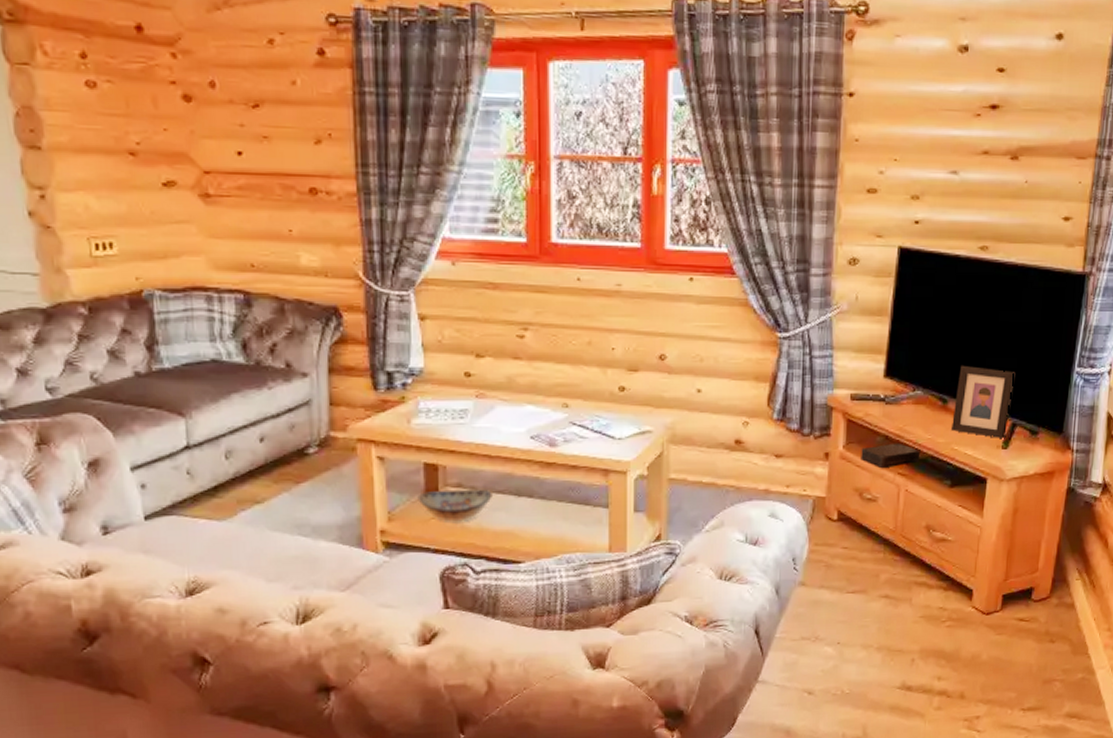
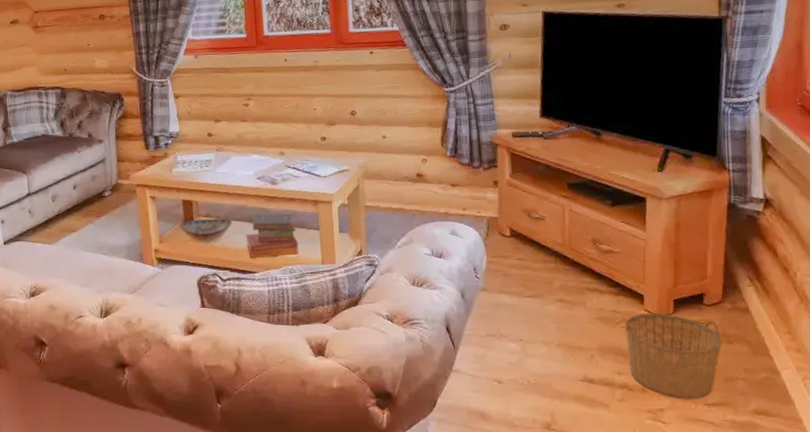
books: none [510,485,580,543] -> present [246,213,299,258]
game console: present [861,443,921,469] -> none [526,170,581,193]
basket: none [949,610,1045,705] -> present [624,313,722,399]
picture frame: present [952,365,1016,438] -> none [607,103,663,163]

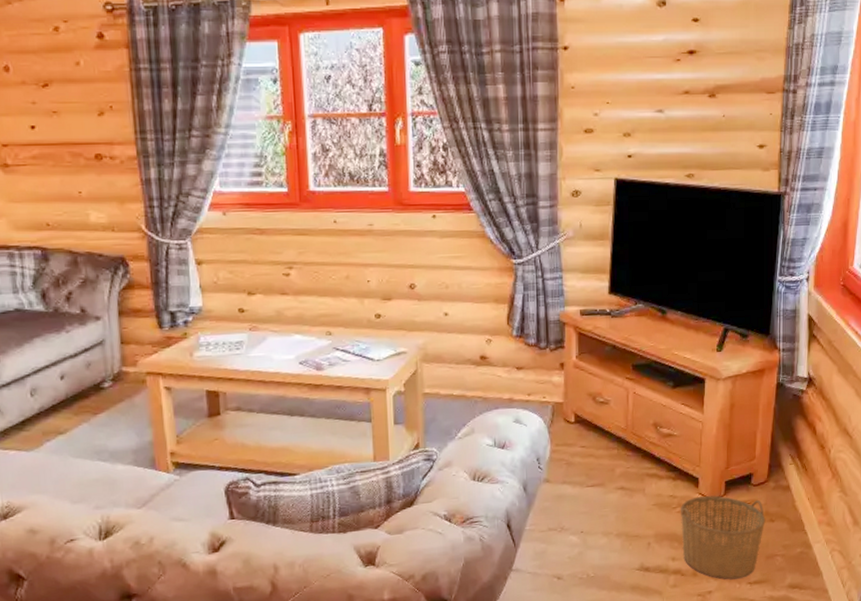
decorative bowl: present [179,217,233,243] -> none [202,411,269,442]
books: present [246,213,299,258] -> none [285,404,347,458]

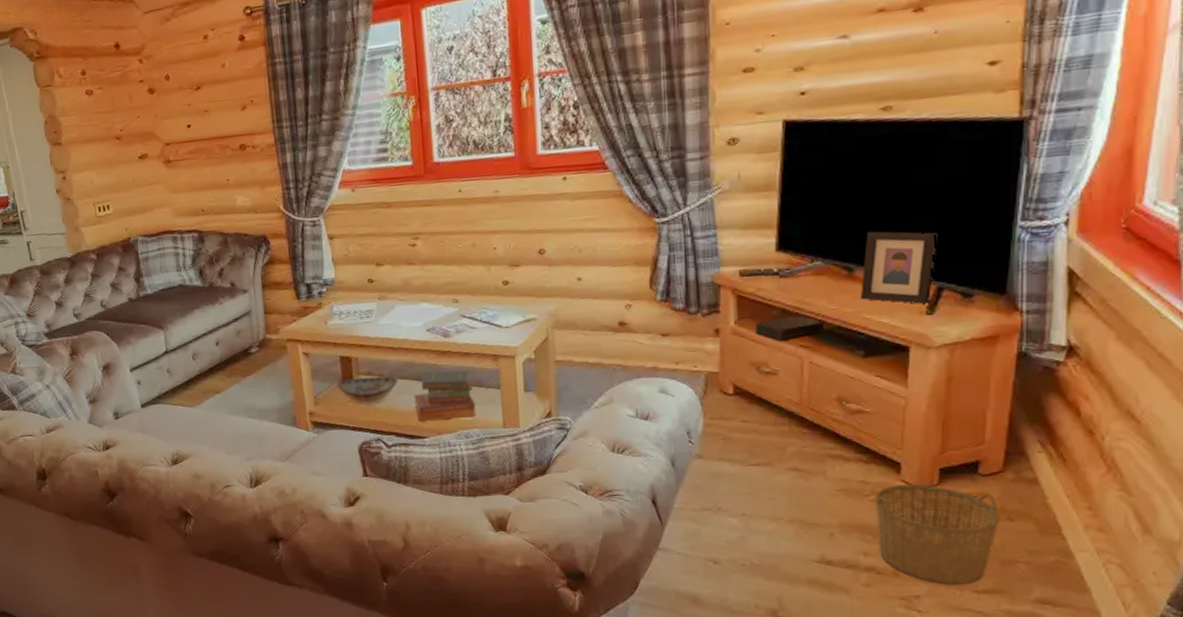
decorative bowl: none [202,411,269,442] -> present [336,376,399,404]
books: none [285,404,347,458] -> present [414,370,476,421]
game console: none [592,351,645,375] -> present [755,315,825,342]
picture frame: none [671,279,725,342] -> present [861,231,938,304]

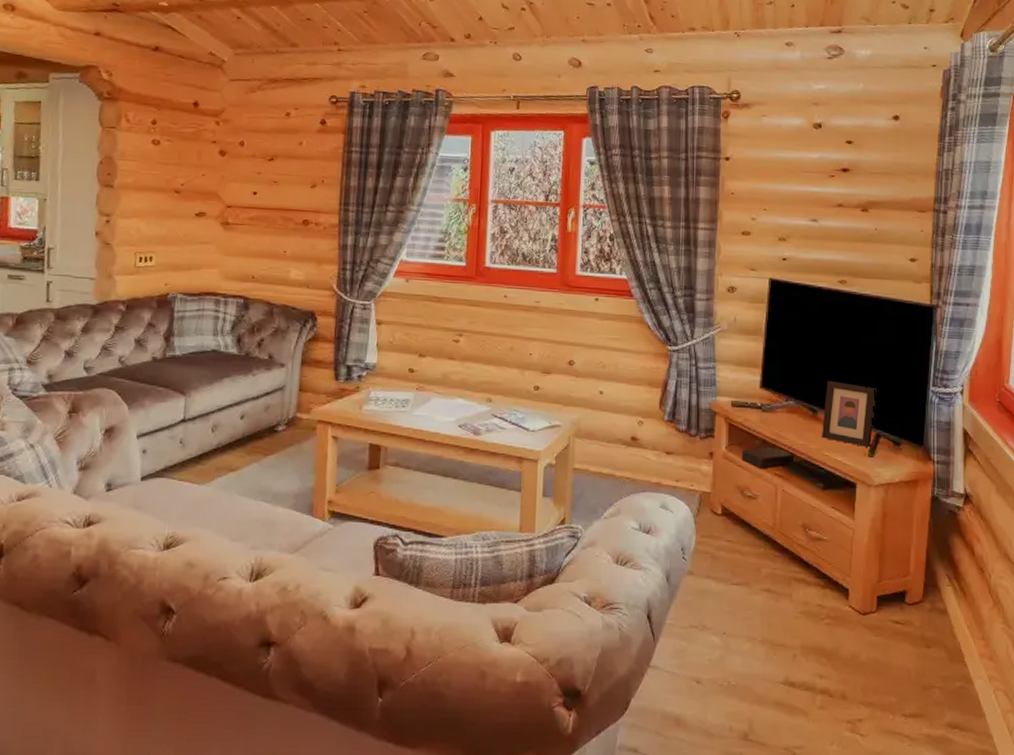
decorative bowl: present [336,376,399,404] -> none [361,467,425,497]
books: present [414,370,476,421] -> none [437,468,496,520]
basket: present [874,484,1000,585] -> none [828,610,921,709]

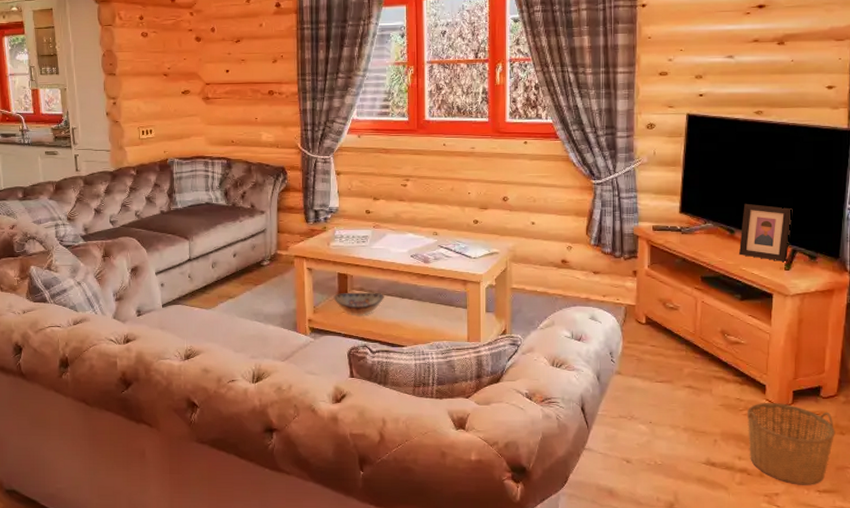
decorative bowl: none [361,467,425,497] -> present [333,292,385,315]
game console: present [741,446,795,470] -> none [663,264,713,284]
basket: none [828,610,921,709] -> present [746,403,835,485]

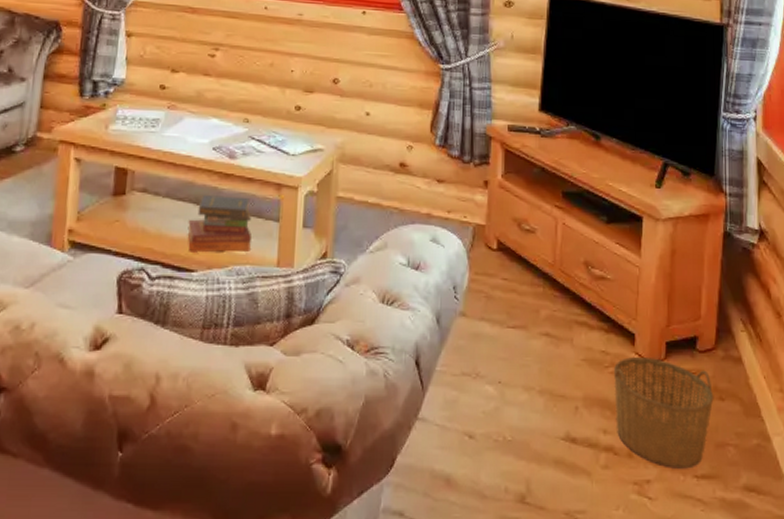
decorative bowl: present [333,292,385,315] -> none [105,193,175,226]
books: none [397,291,446,332] -> present [187,195,251,252]
picture frame: present [739,203,793,261] -> none [605,103,664,177]

